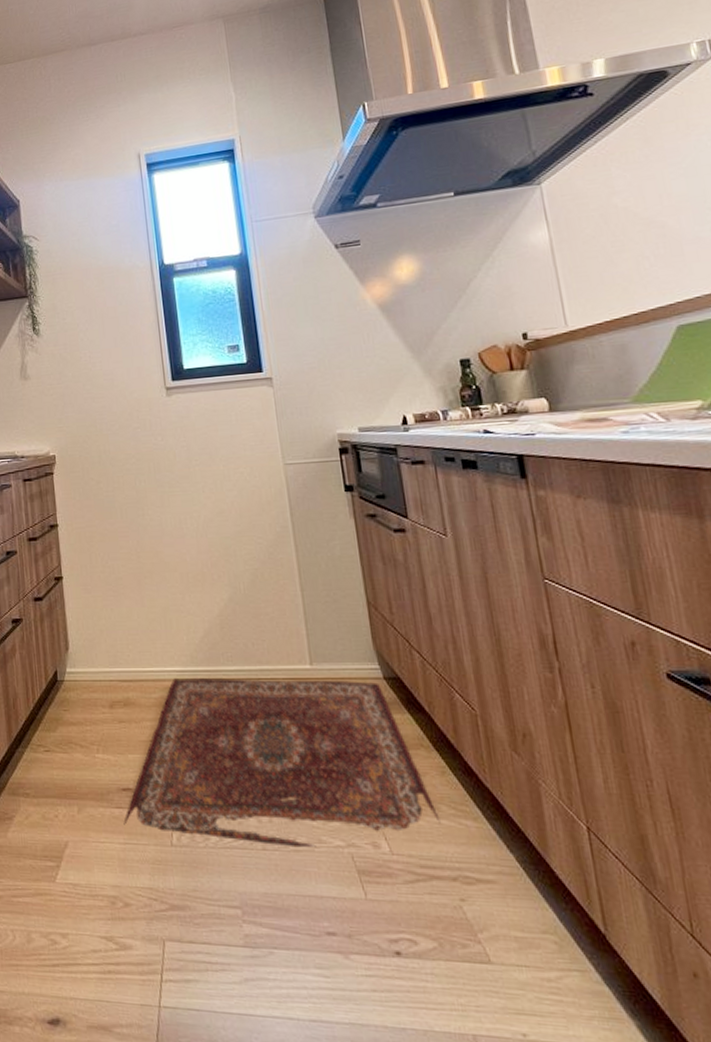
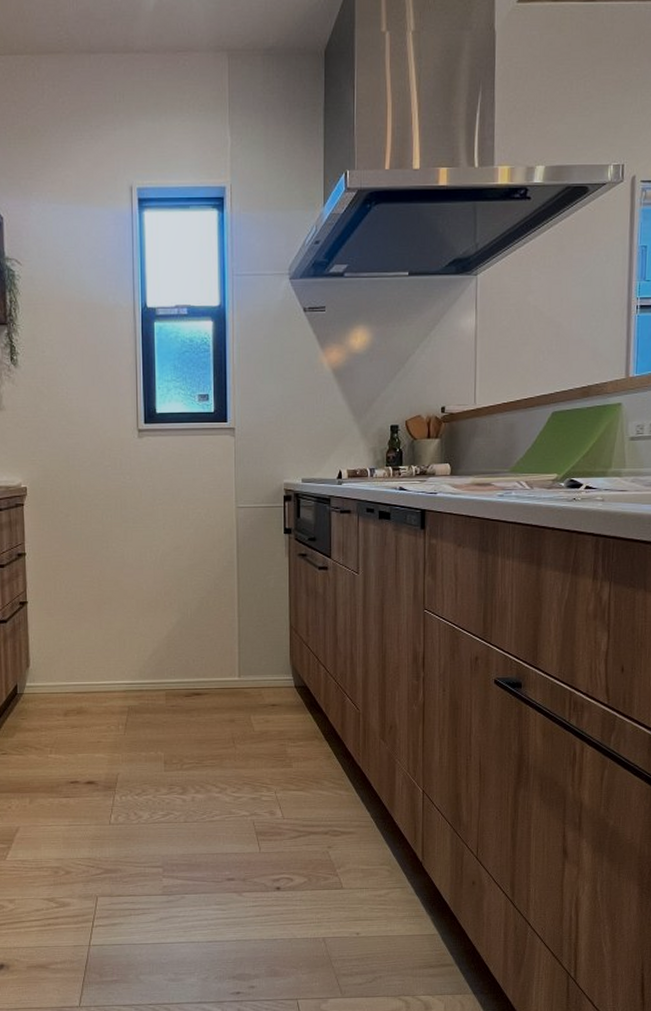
rug: present [123,678,441,848] -> none [70,689,322,819]

